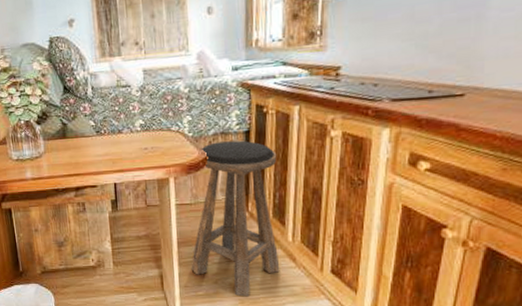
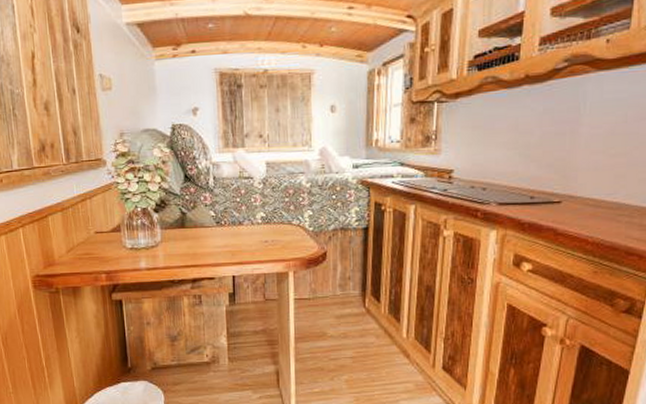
stool: present [191,140,280,297] -> none [307,237,394,394]

